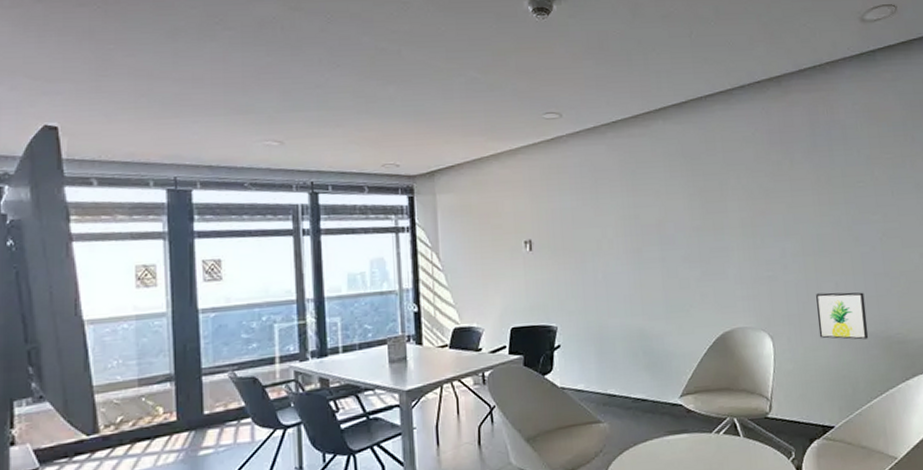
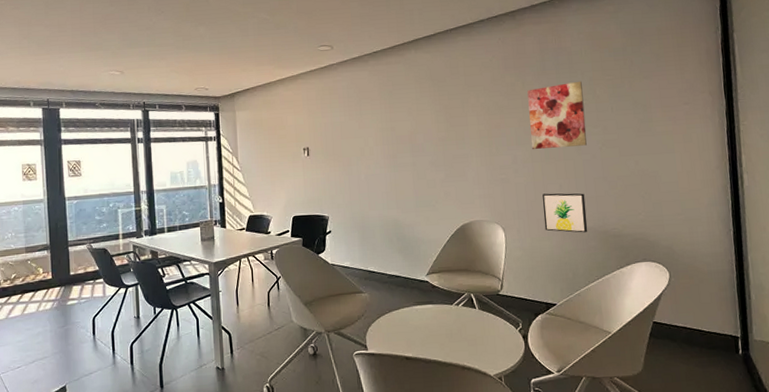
wall art: none [796,159,865,240] -> present [527,81,587,149]

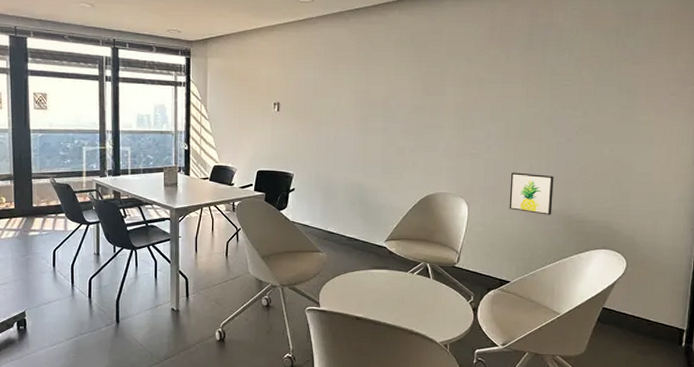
wall art: present [527,81,587,149] -> none [507,60,568,128]

